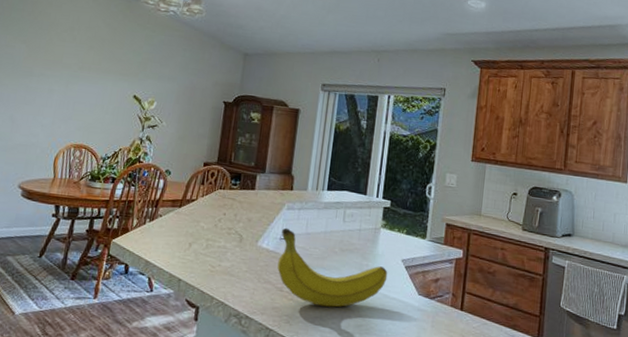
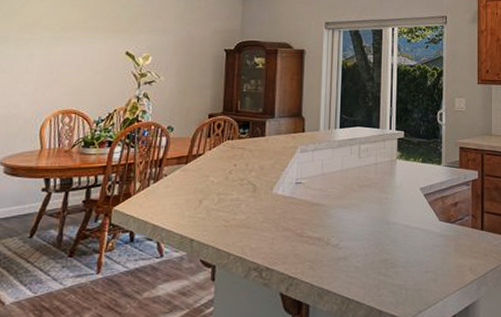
fruit: present [277,227,388,307] -> none [295,171,408,246]

